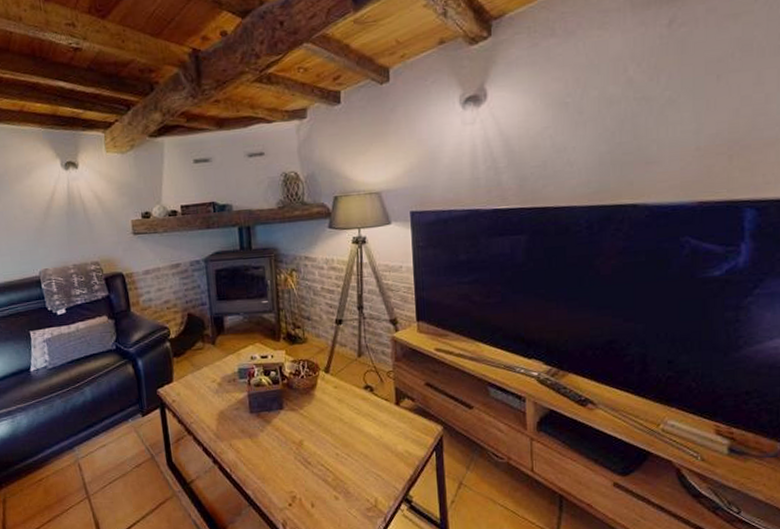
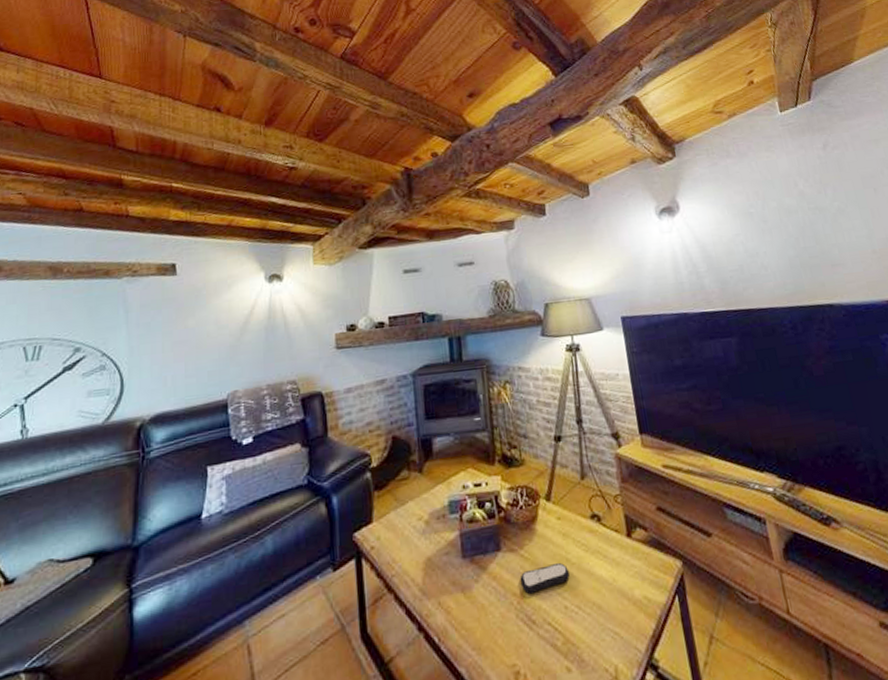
remote control: none [299,421,342,443] -> present [519,562,570,594]

